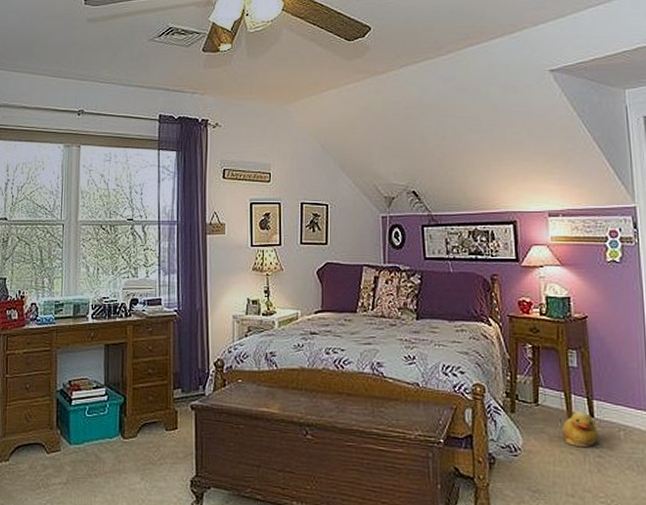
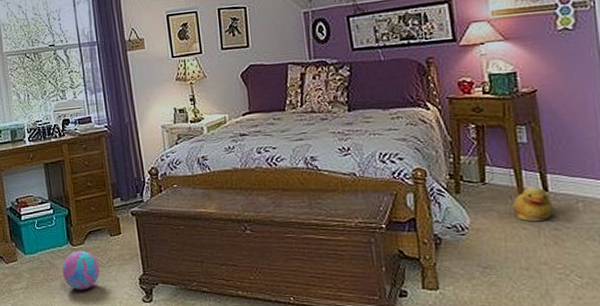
decorative ball: none [108,444,150,490] -> present [62,250,100,290]

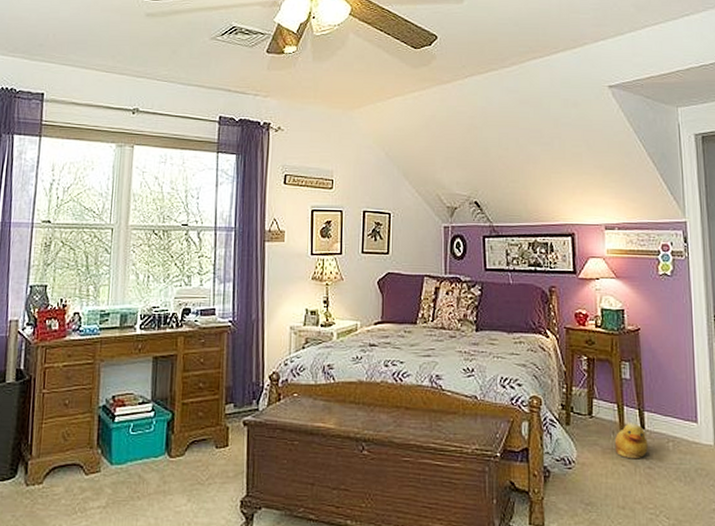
decorative ball: present [62,250,100,290] -> none [152,463,198,512]

